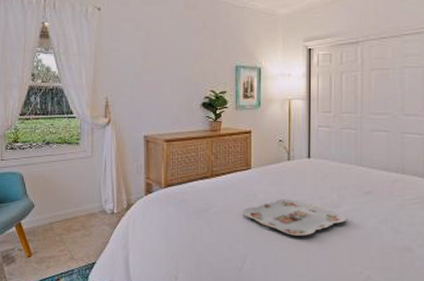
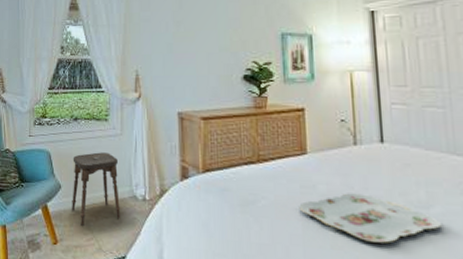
stool: none [45,173,90,239] -> present [72,152,120,226]

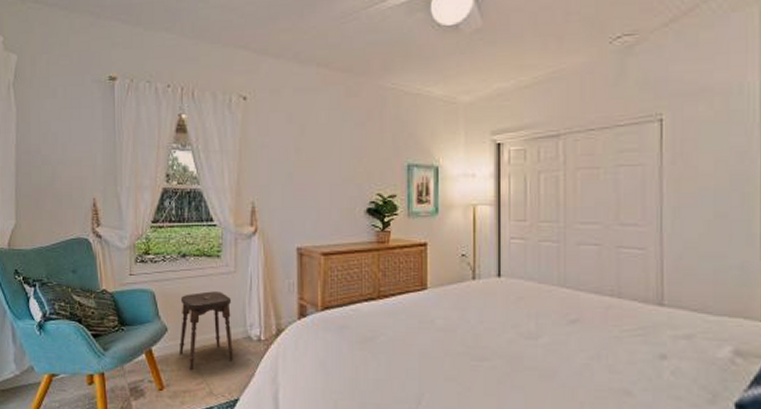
serving tray: present [299,193,441,243] -> none [417,327,547,373]

